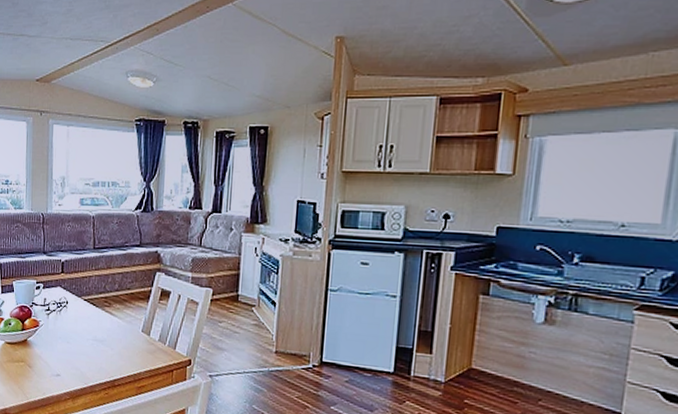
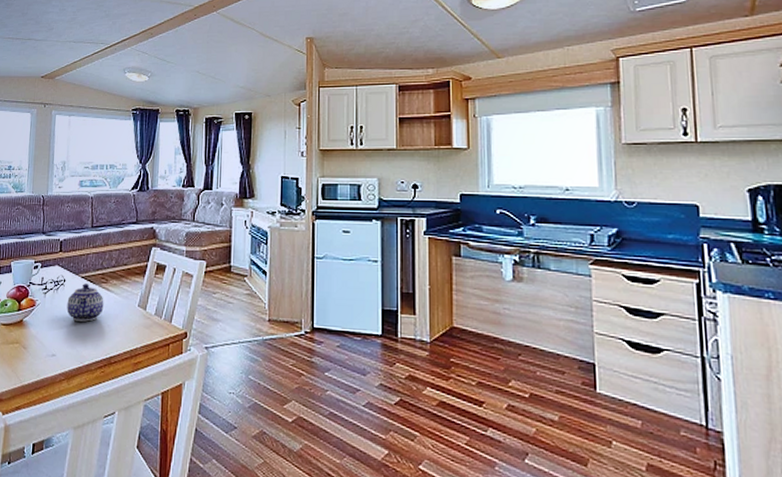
teapot: none [70,306,107,344] -> present [67,284,104,322]

